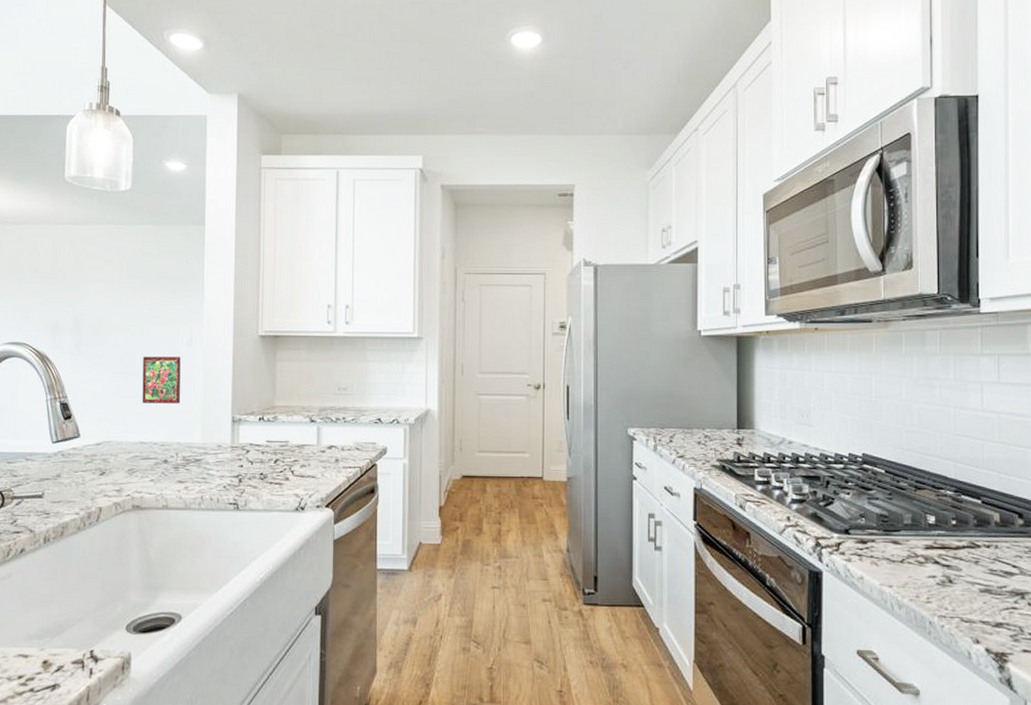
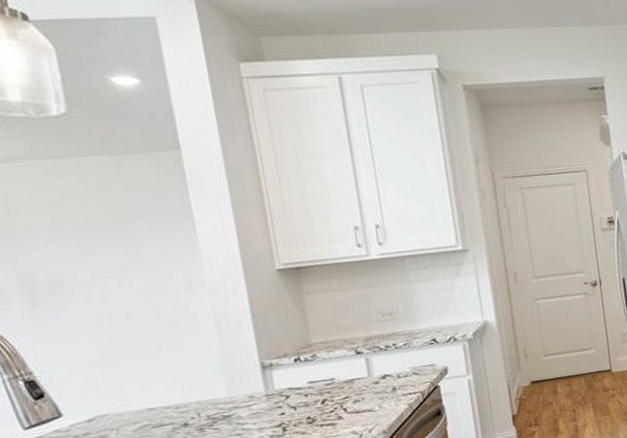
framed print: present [142,357,181,404] -> none [129,306,190,365]

